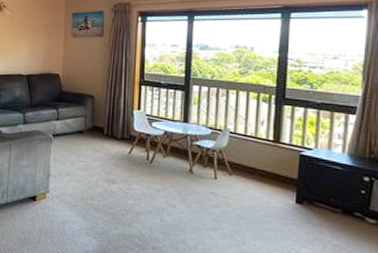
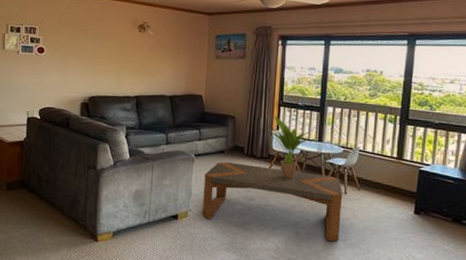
coffee table: none [61,142,213,231] -> present [202,162,343,242]
potted plant: none [127,95,175,161] -> present [266,116,311,178]

